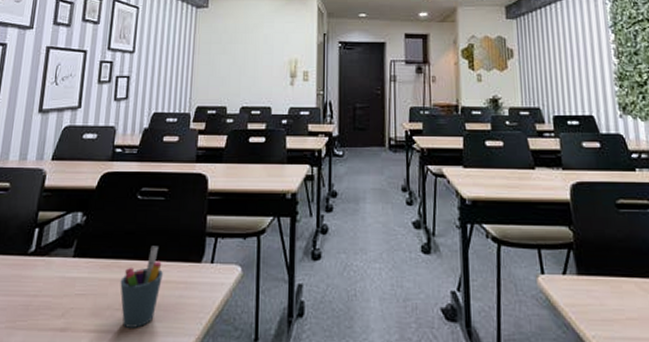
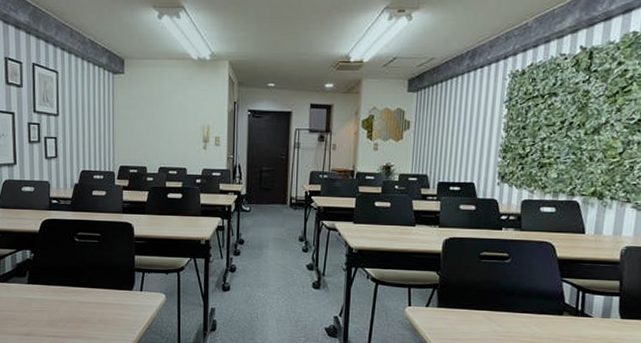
pen holder: present [120,246,163,328] -> none [68,277,102,335]

